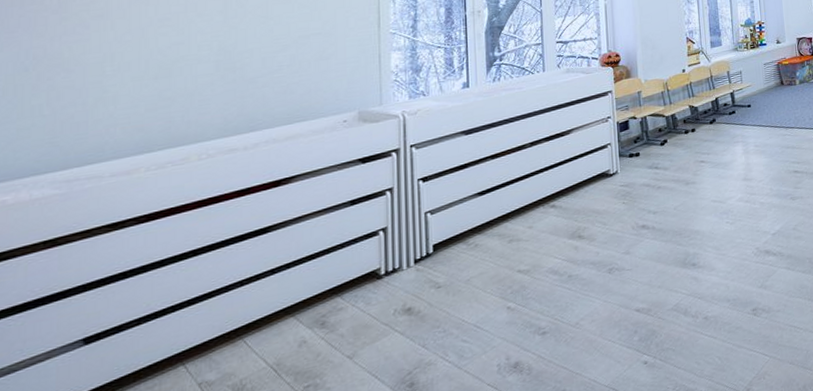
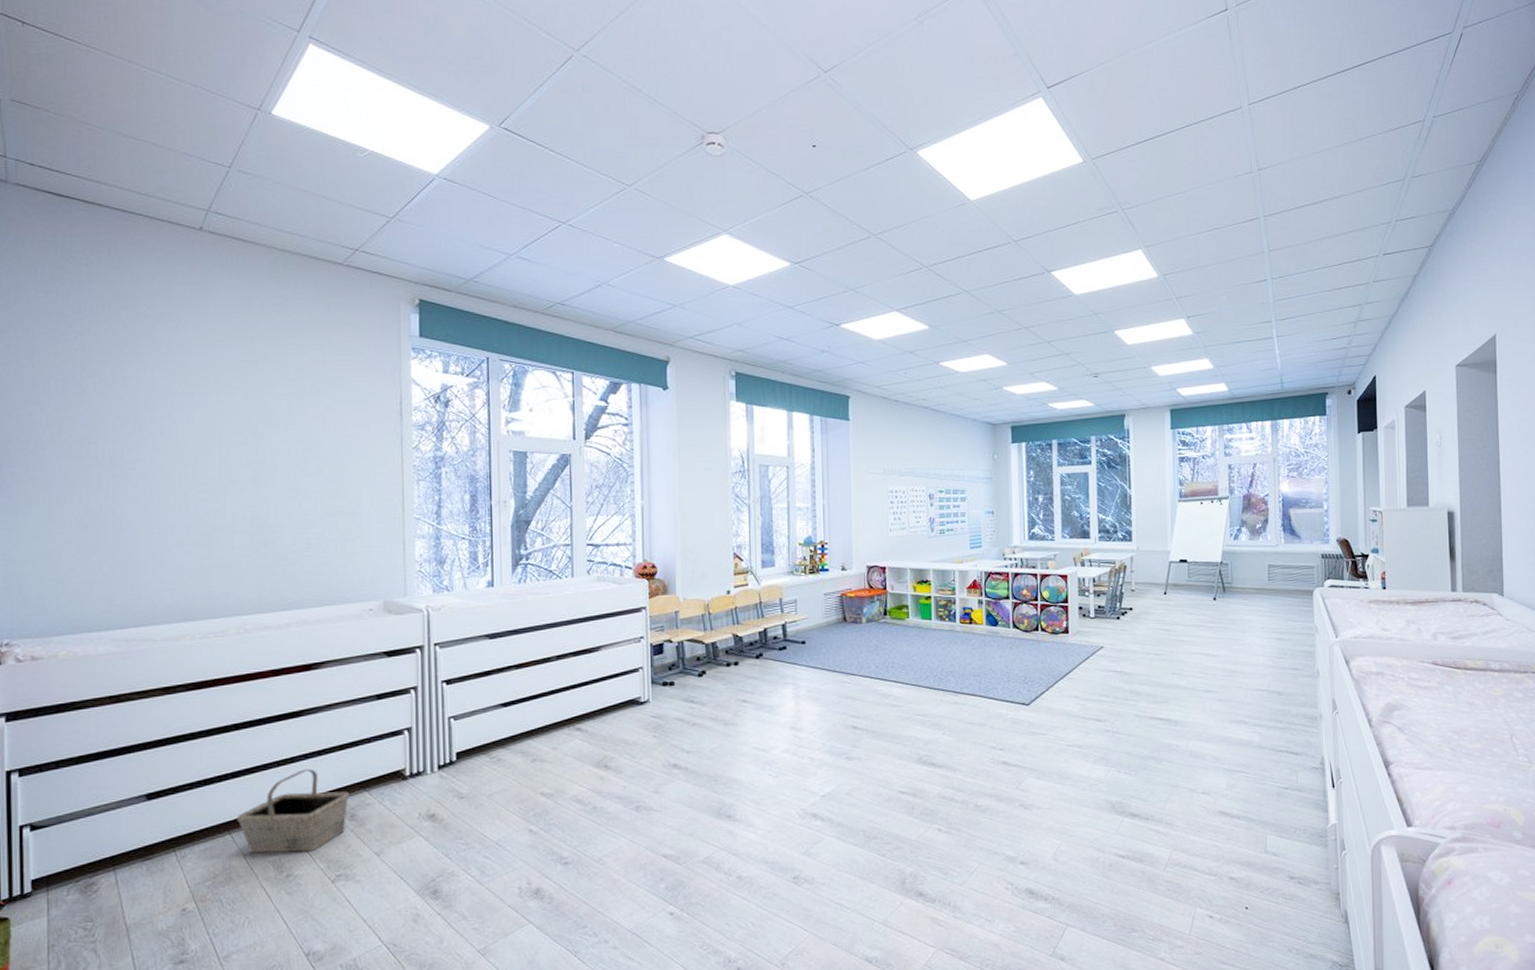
basket: none [192,283,321,380] -> present [237,768,350,853]

